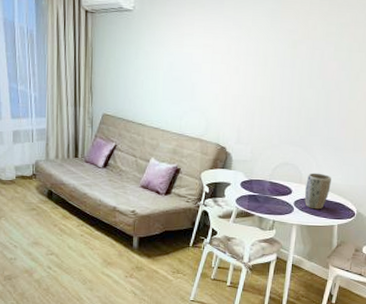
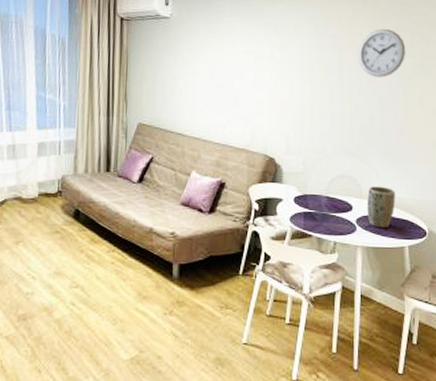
wall clock: none [310,23,358,72] -> present [358,29,406,77]

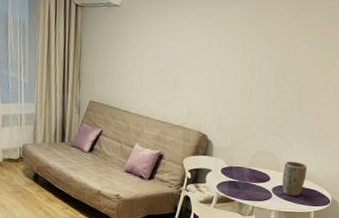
wall clock: present [358,29,406,77] -> none [285,23,328,67]

